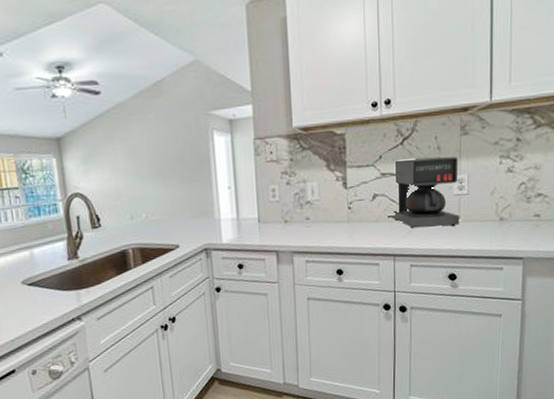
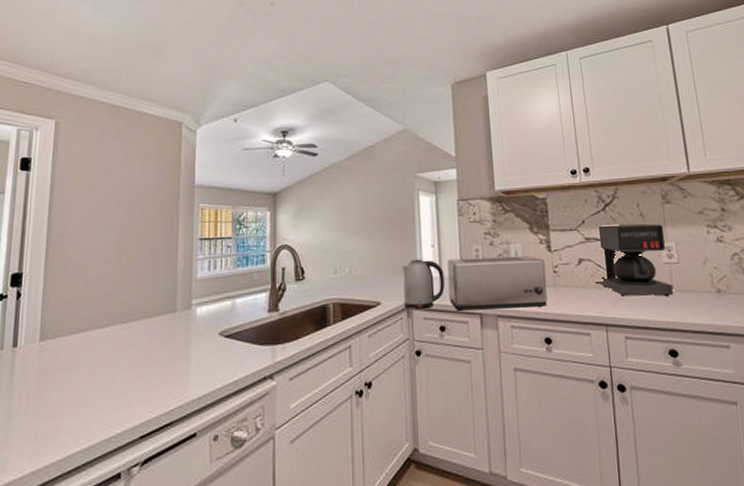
kettle: none [199,201,242,250] -> present [402,259,445,309]
toaster: none [244,193,342,249] -> present [447,255,548,311]

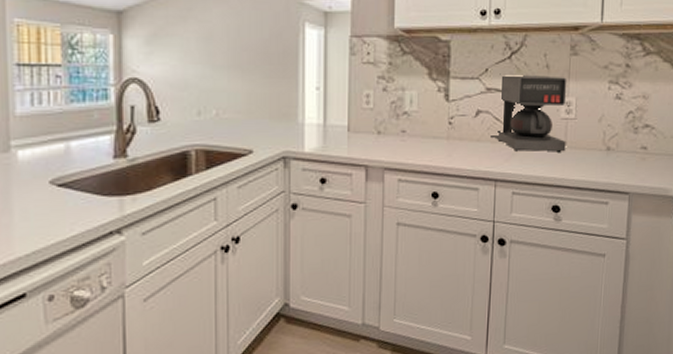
kettle: present [402,259,445,309] -> none [281,103,328,159]
toaster: present [447,255,548,311] -> none [333,104,441,162]

